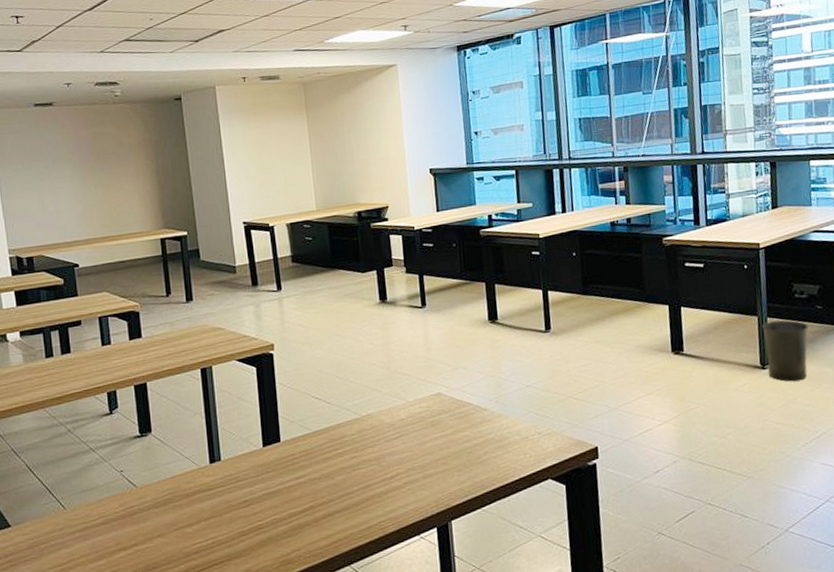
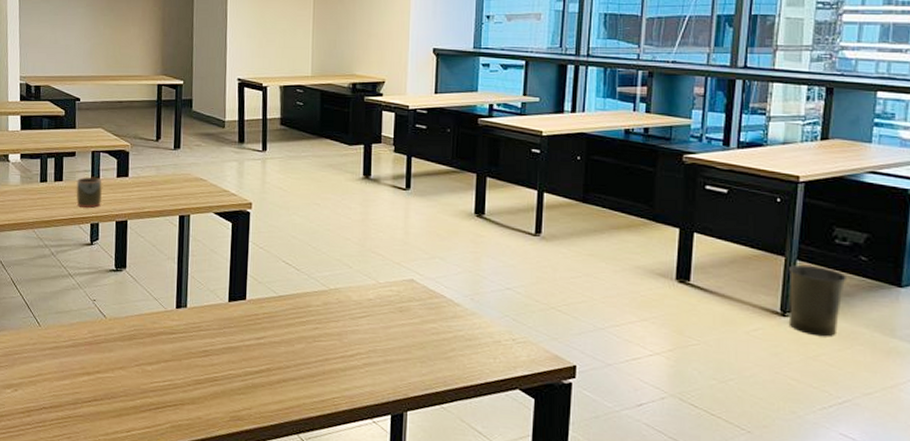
mug: none [86,343,116,377] -> present [76,177,102,208]

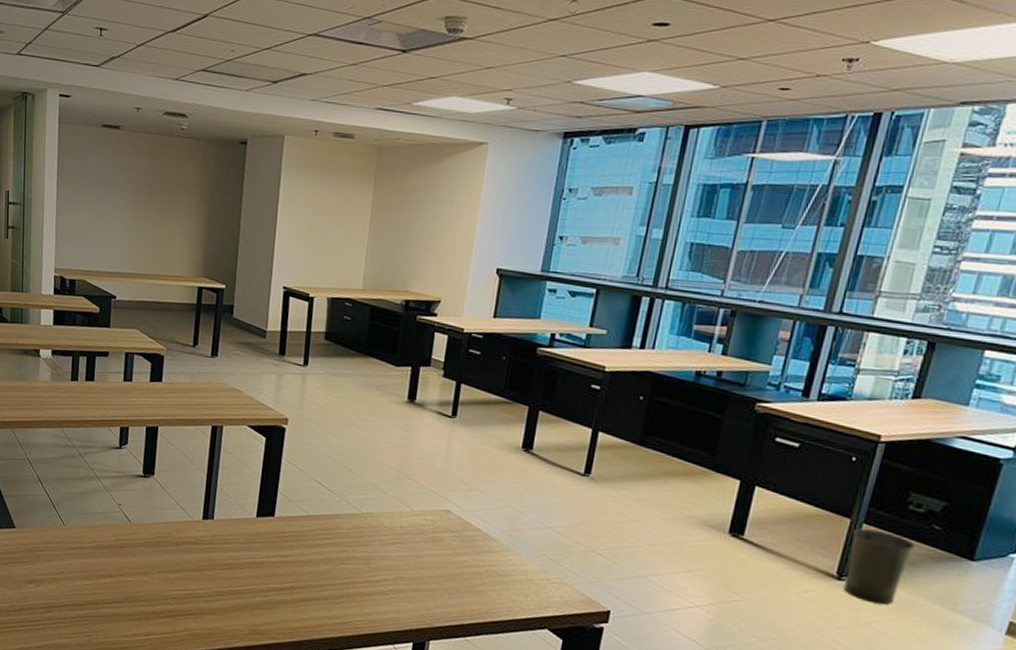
mug: present [76,177,102,208] -> none [107,379,135,411]

